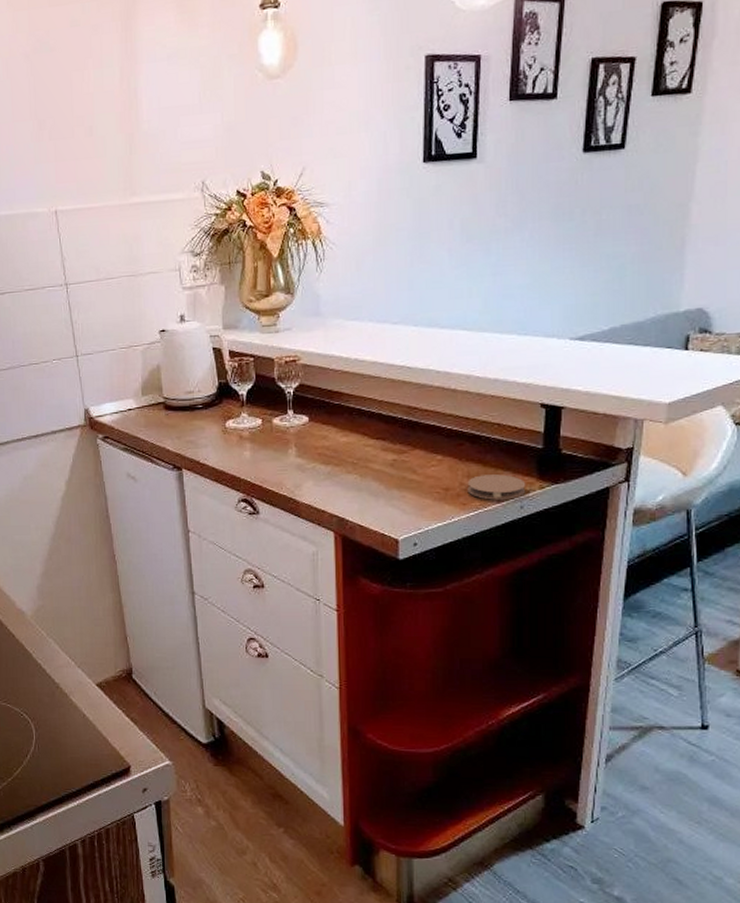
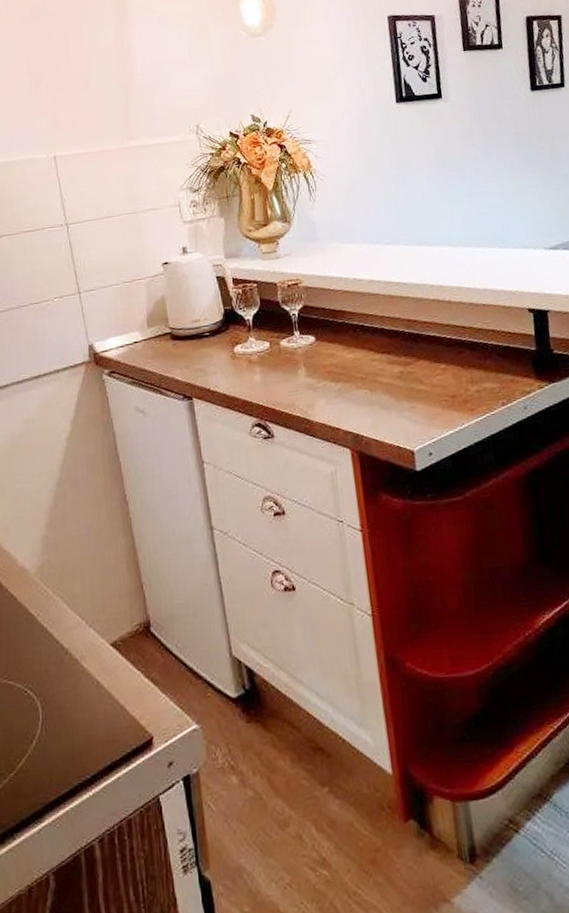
coaster: present [467,474,526,500] -> none [472,377,526,404]

